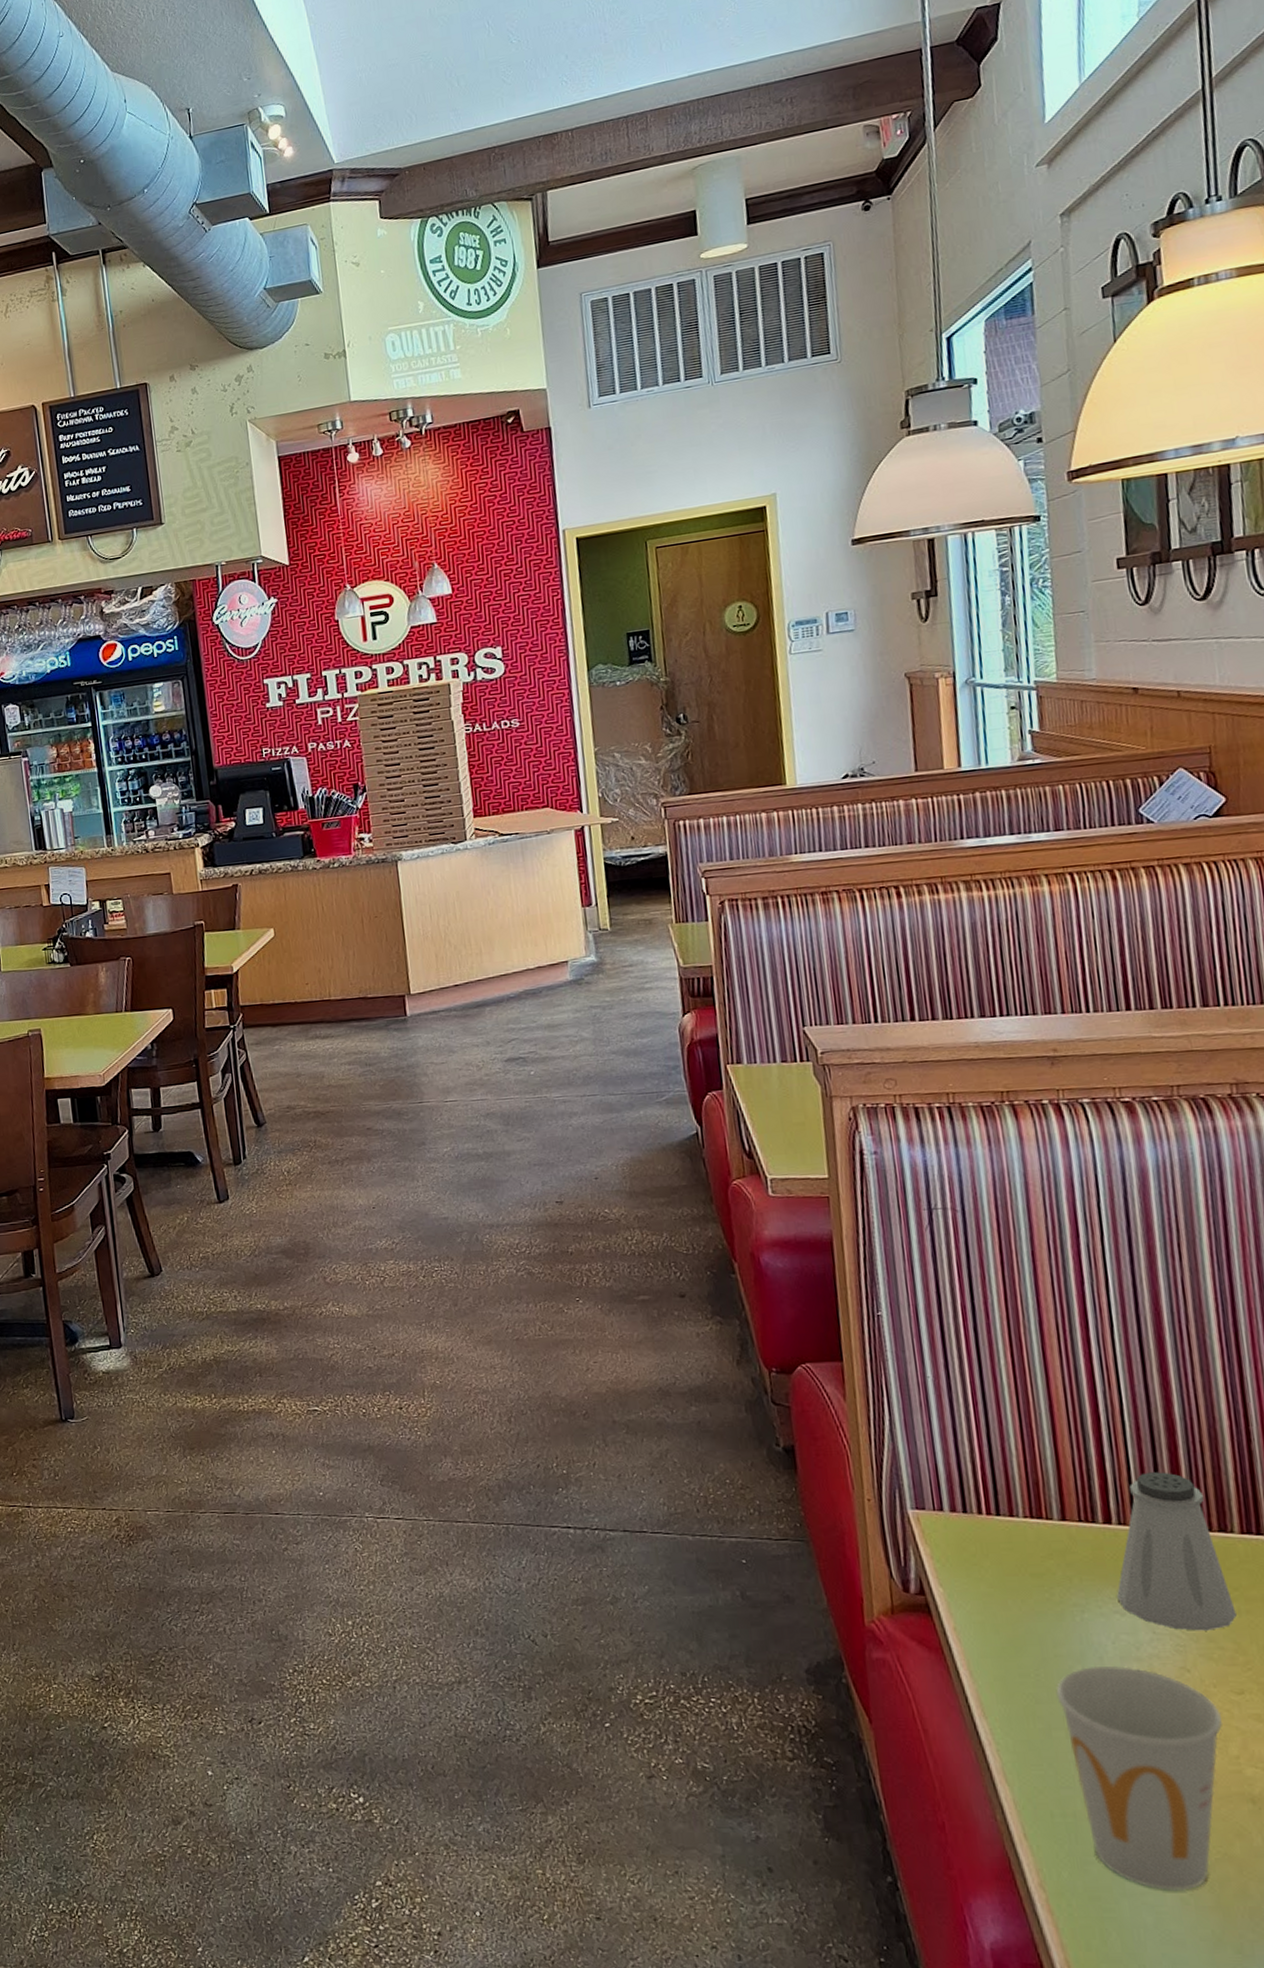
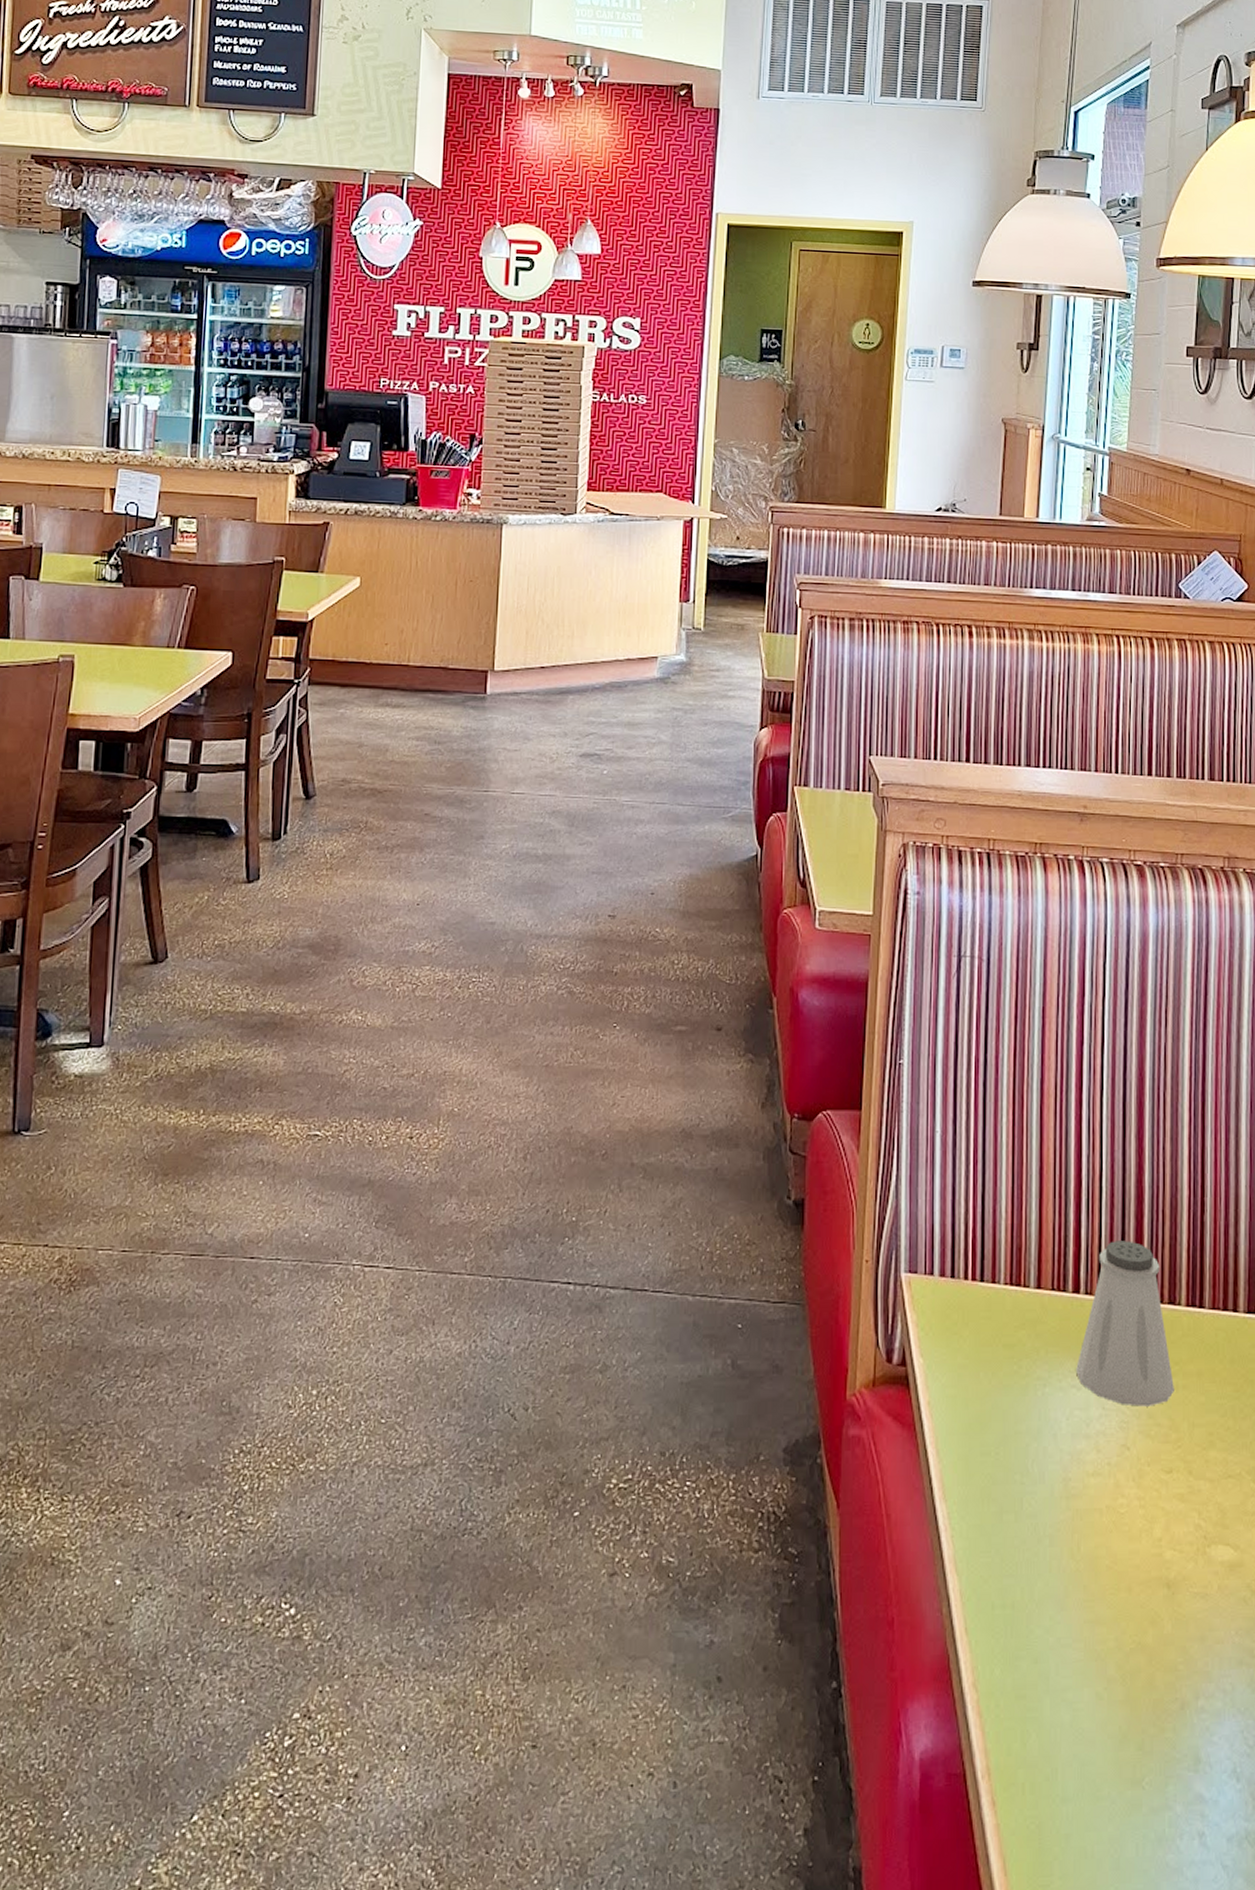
cup: present [1056,1666,1224,1891] -> none [1011,1444,1152,1685]

